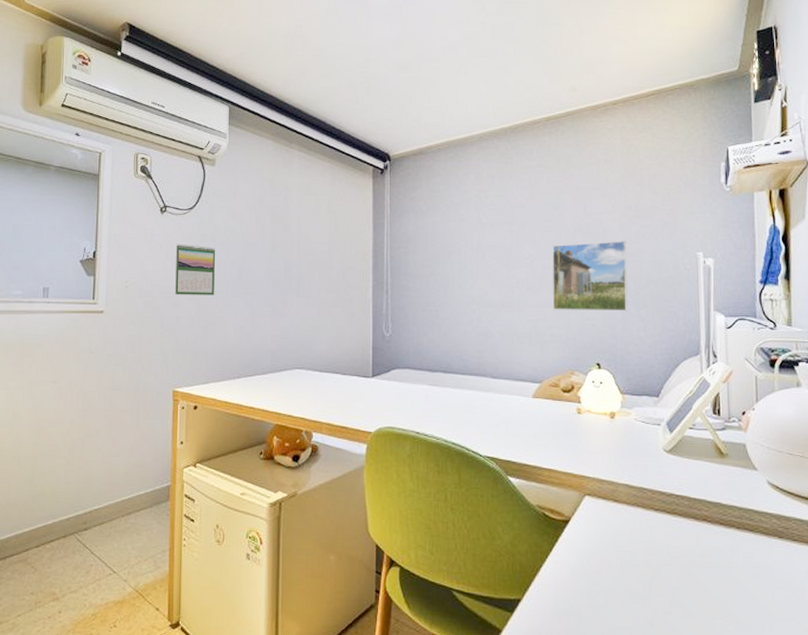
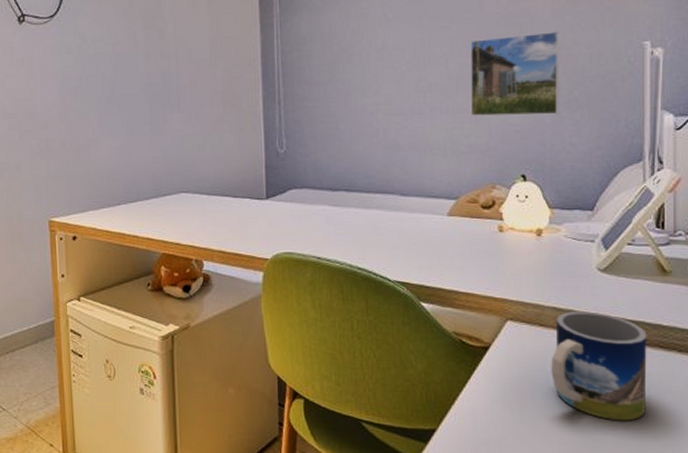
calendar: present [175,243,216,295] -> none [39,57,85,116]
mug: none [625,489,710,594] -> present [551,311,647,421]

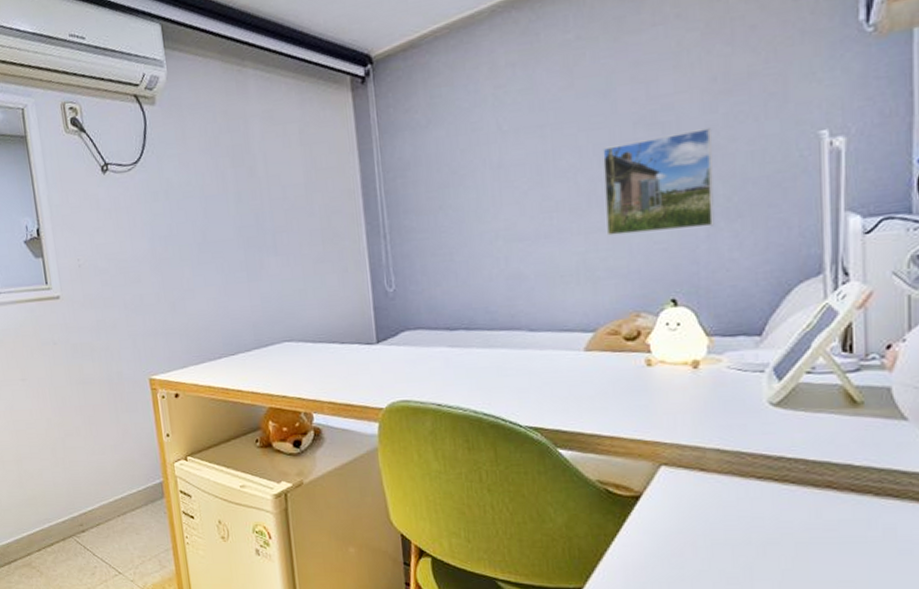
mug: present [551,311,647,421] -> none [716,452,835,576]

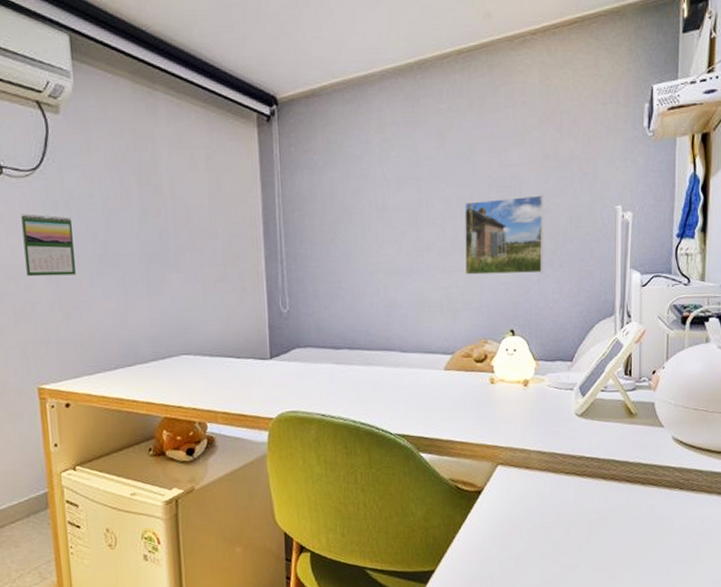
calendar: none [126,206,178,270] -> present [21,213,76,277]

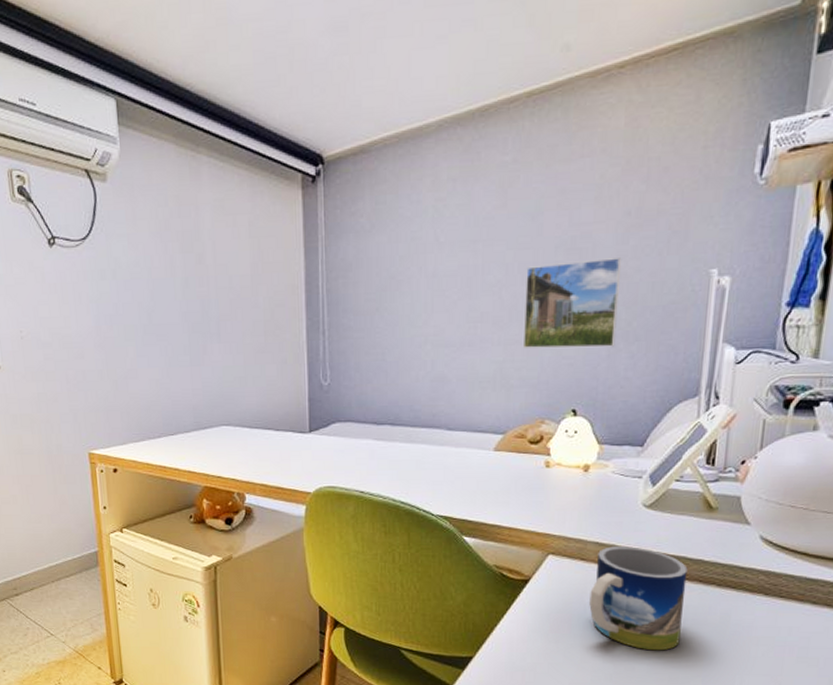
calendar: present [21,213,76,277] -> none [72,283,122,346]
mug: none [536,453,616,549] -> present [589,546,688,651]

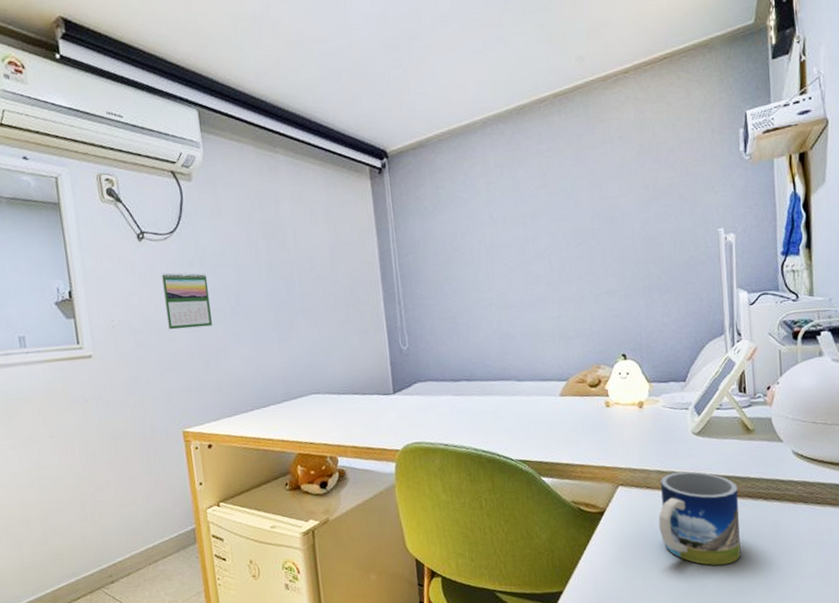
calendar: none [72,283,122,346] -> present [162,272,212,330]
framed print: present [522,258,621,348] -> none [569,223,651,304]

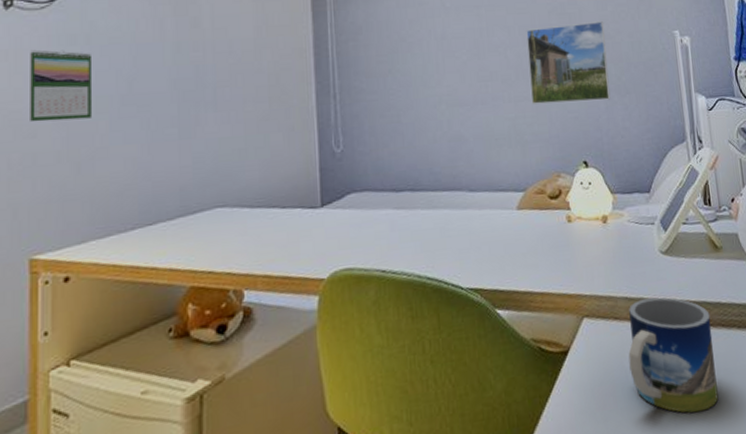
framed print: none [569,223,651,304] -> present [526,21,611,104]

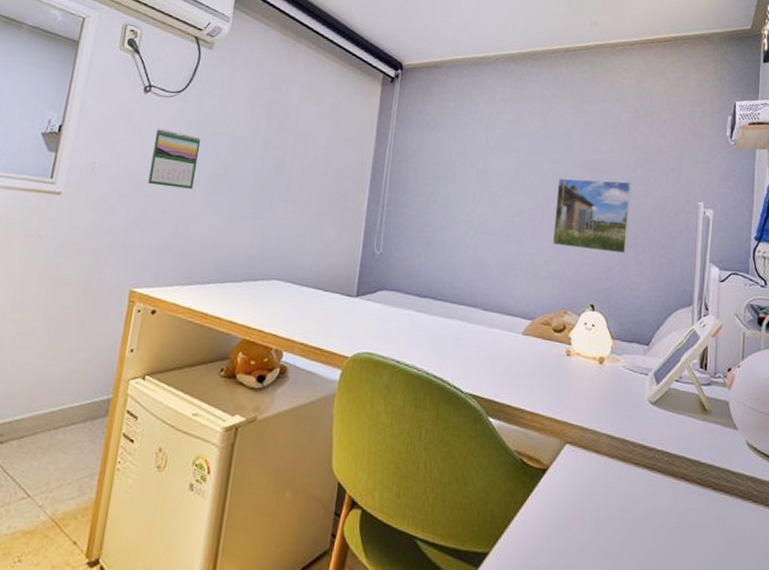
mug: present [628,297,719,413] -> none [601,440,688,557]

